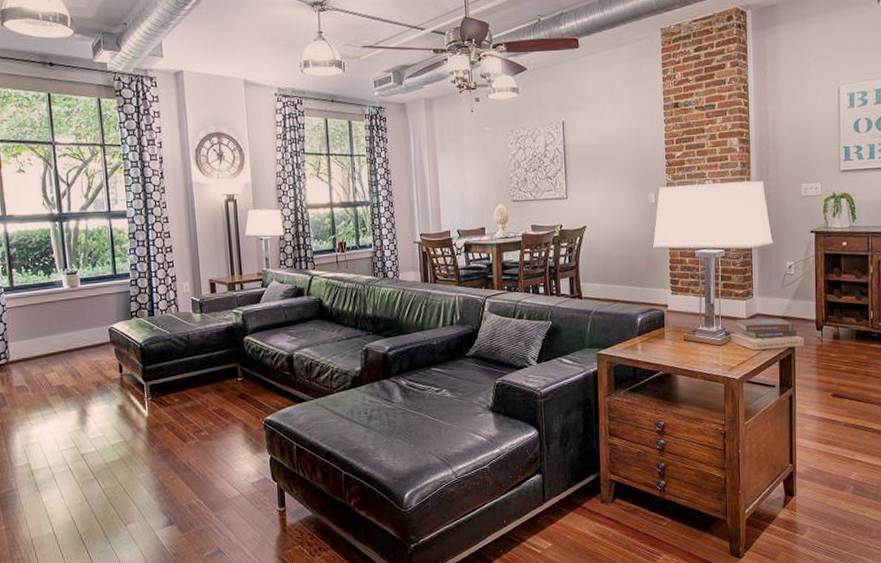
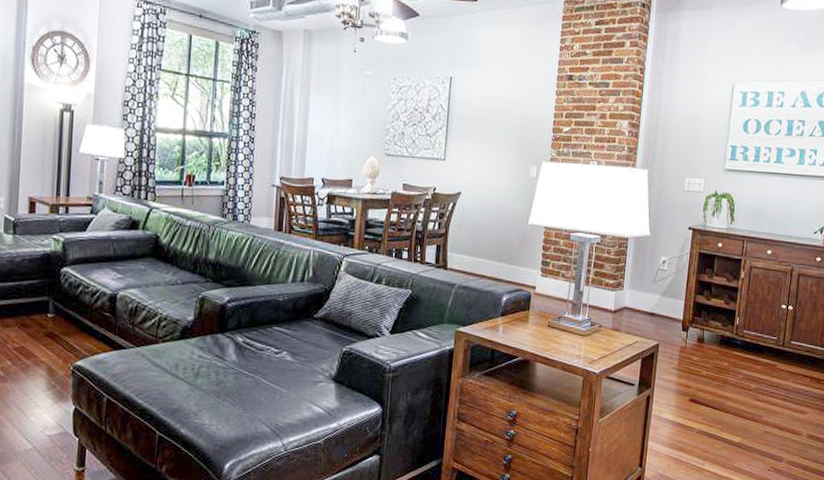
books: present [730,318,804,351] -> none [594,310,669,346]

